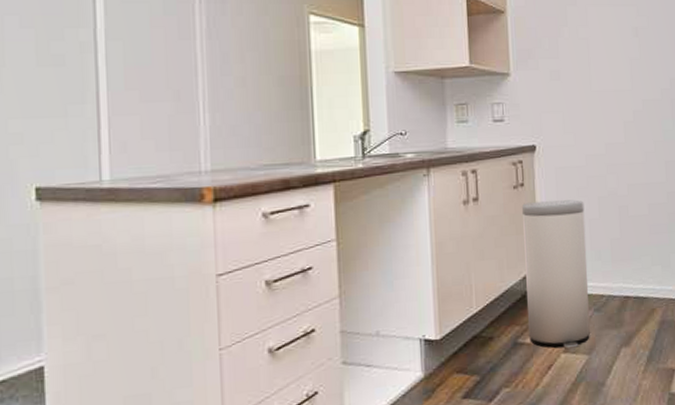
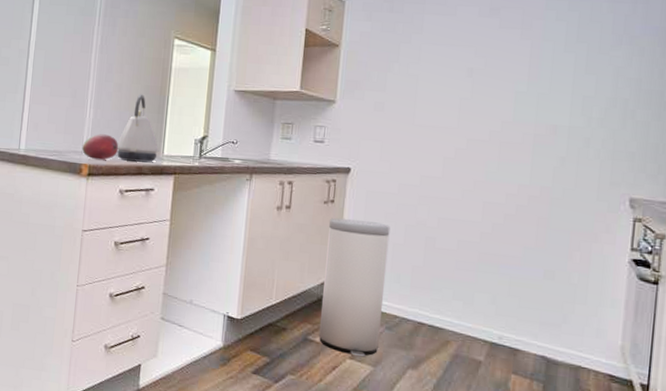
fruit: none [199,144,252,180] -> present [81,134,118,161]
kettle: none [250,87,309,175] -> present [117,94,159,163]

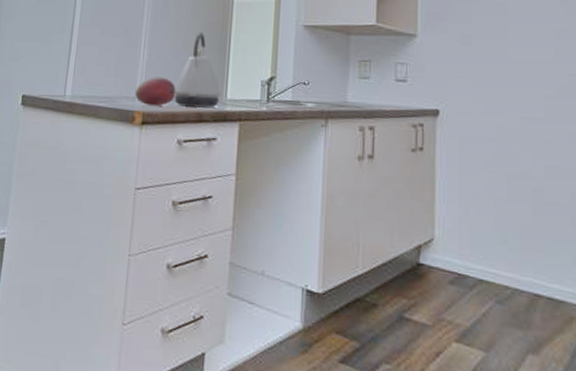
pedal bin: present [318,218,390,358] -> none [416,168,491,340]

